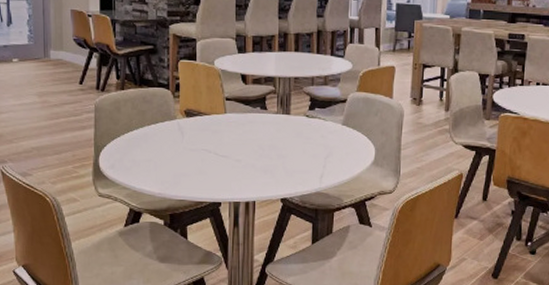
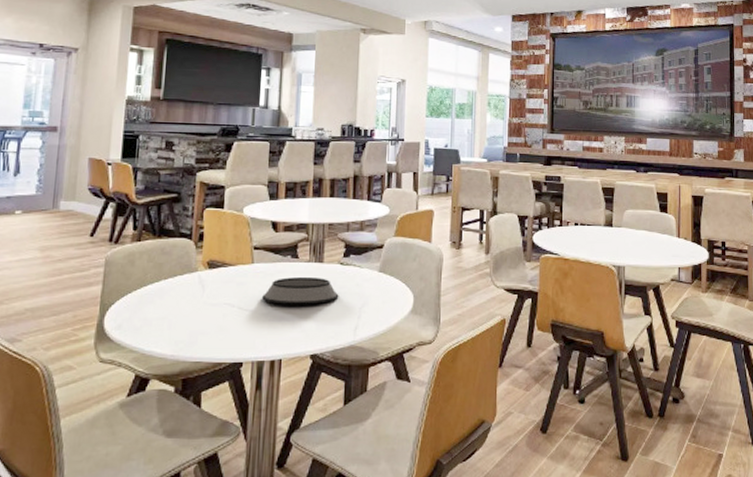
bowl: none [236,127,305,154] -> present [262,276,339,305]

